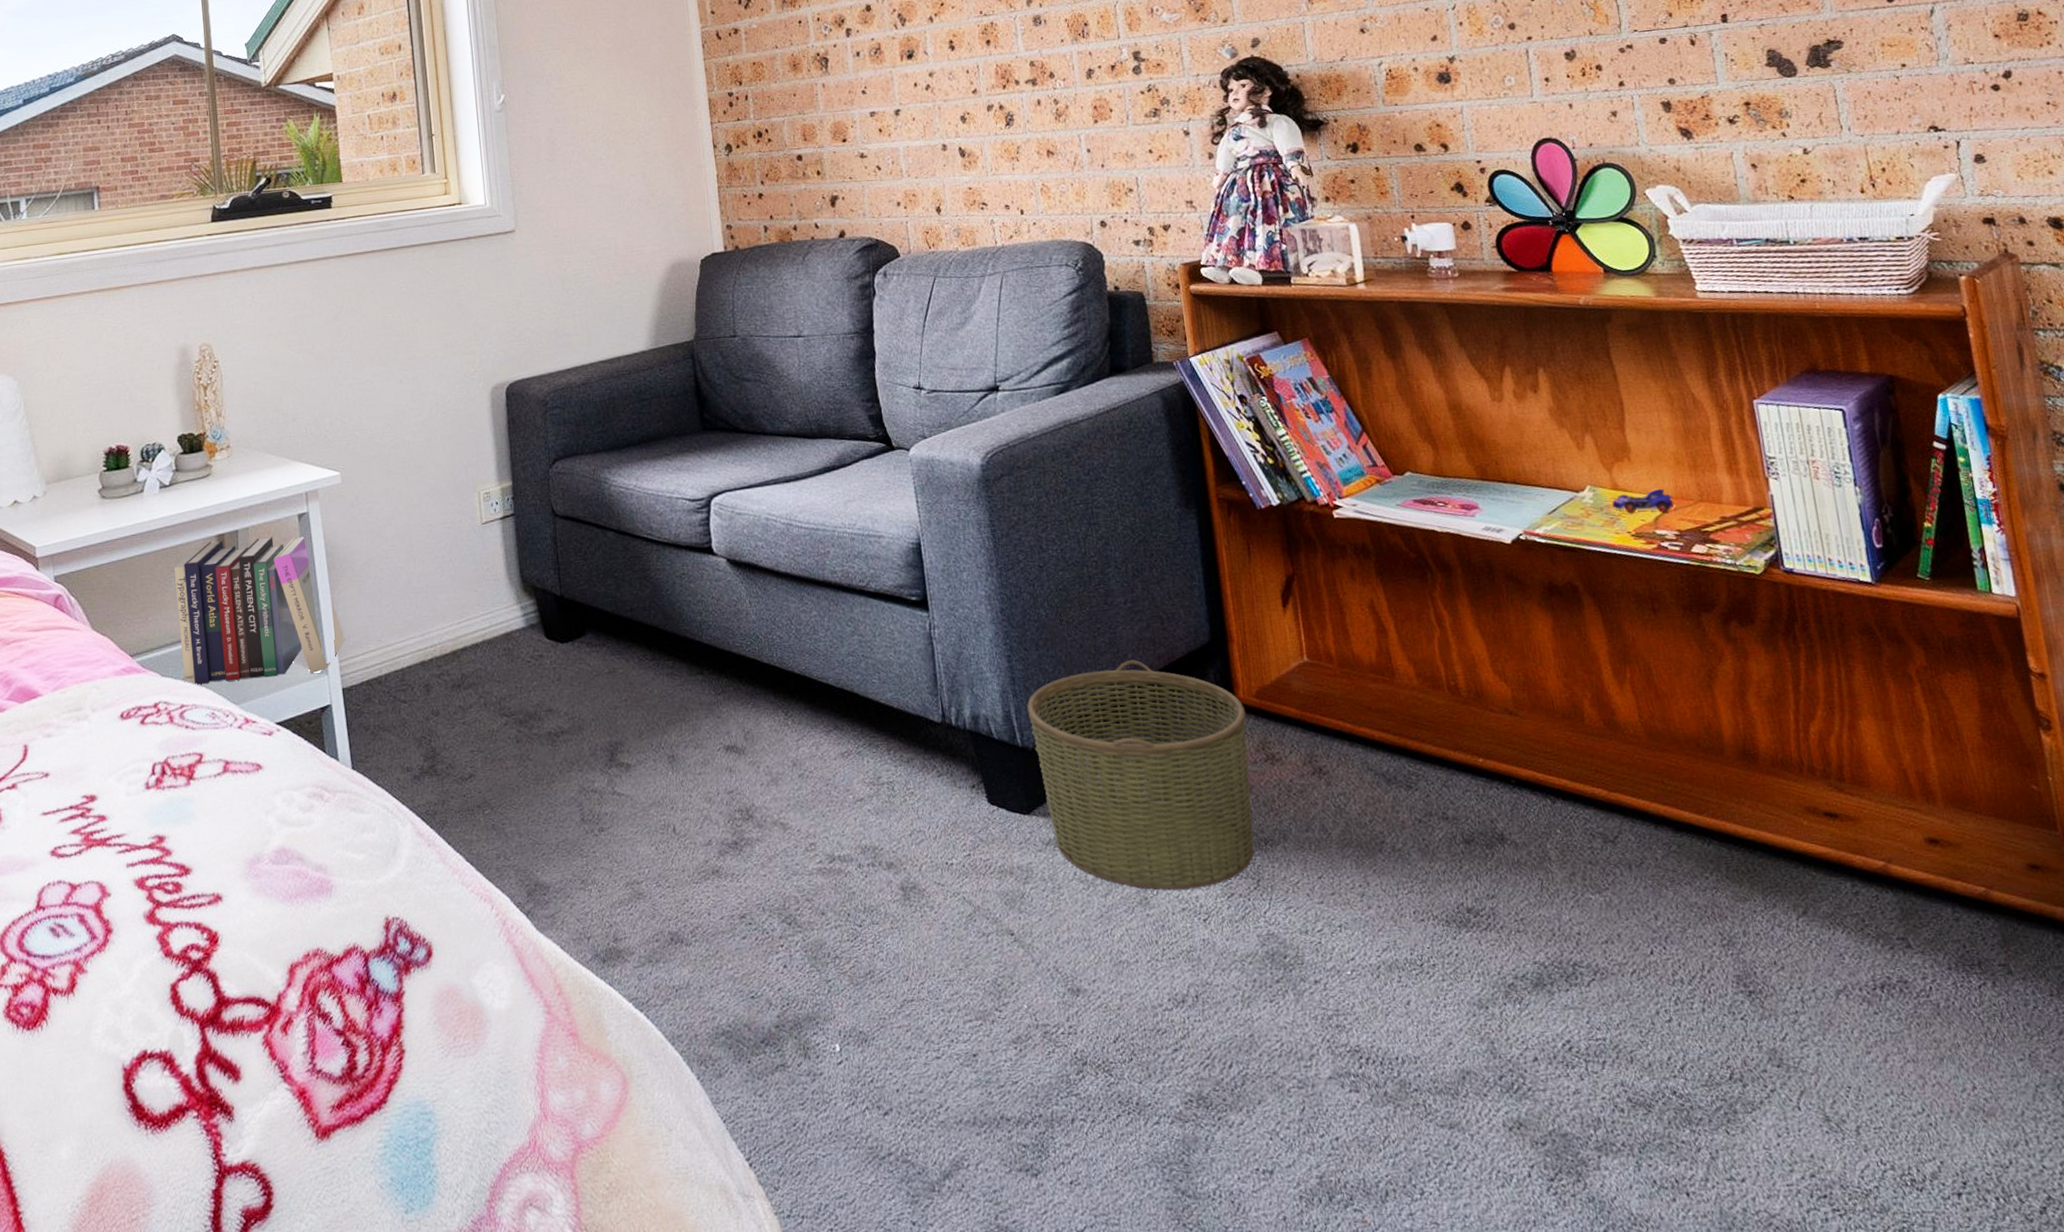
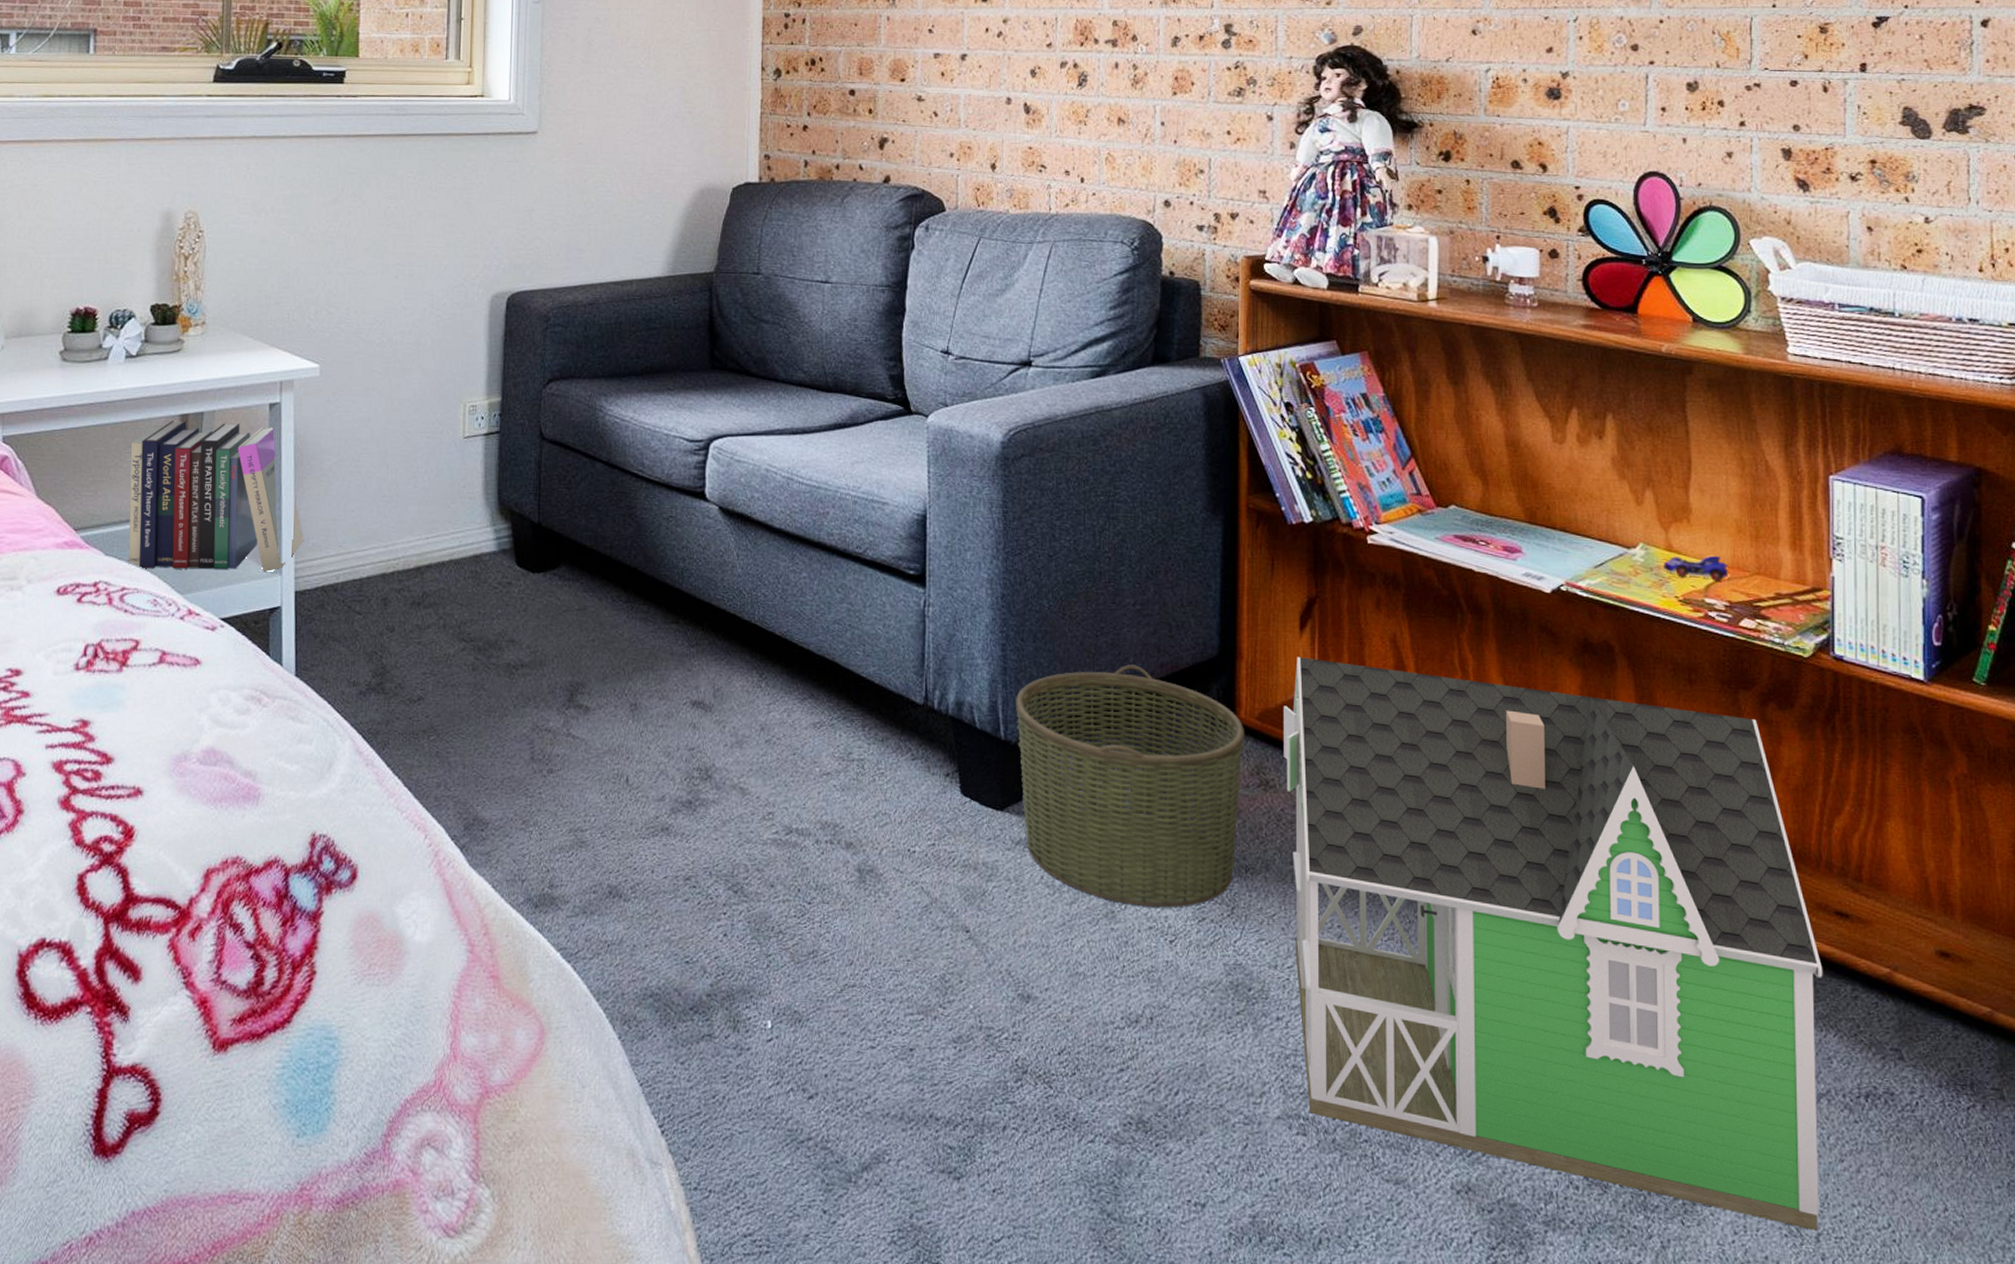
dollhouse: none [1277,633,1857,1125] -> present [1282,657,1823,1231]

